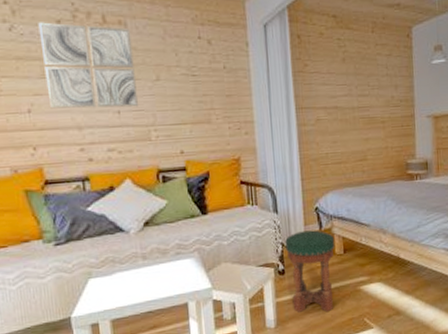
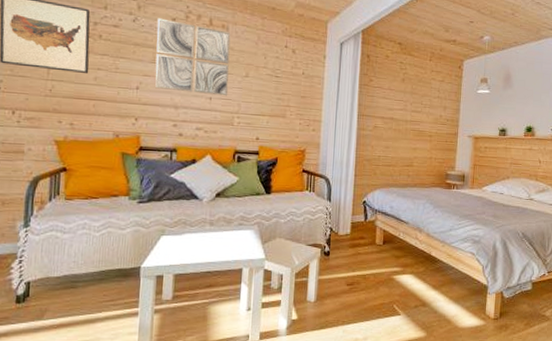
stool: present [285,230,335,313] -> none [333,220,377,295]

